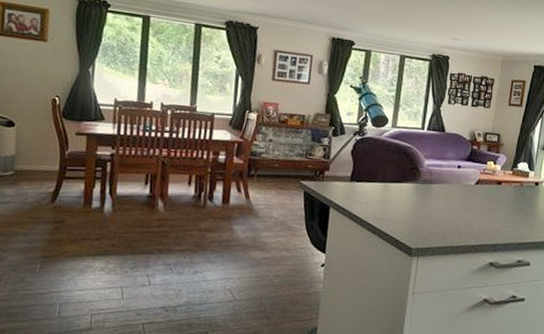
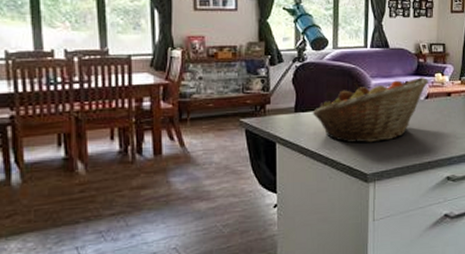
fruit basket: none [366,161,481,220] -> present [312,77,429,143]

